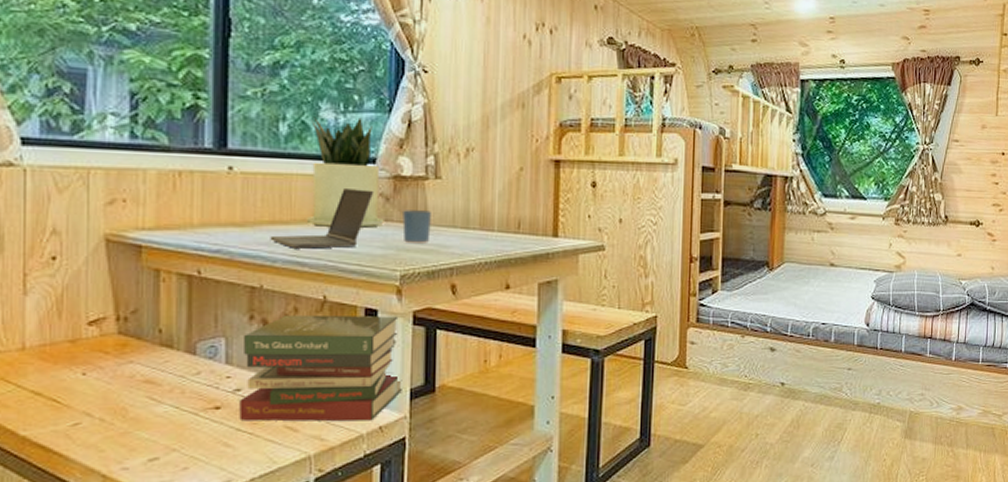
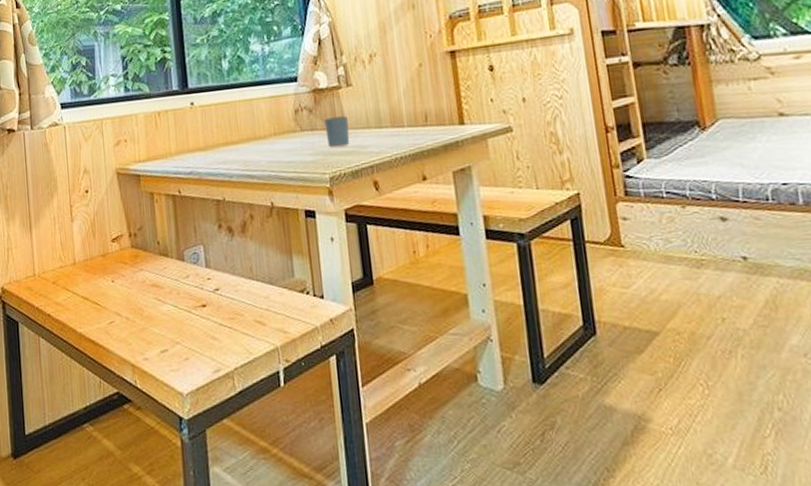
books: present [239,314,402,422] -> none [215,215,345,317]
laptop computer: present [270,189,374,249] -> none [226,105,300,164]
planter: present [304,116,386,228] -> none [245,44,312,143]

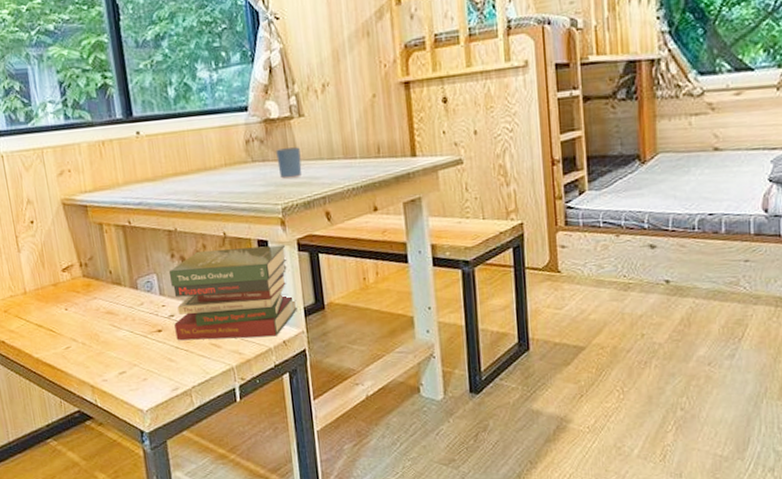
books: none [215,215,345,317] -> present [168,244,297,341]

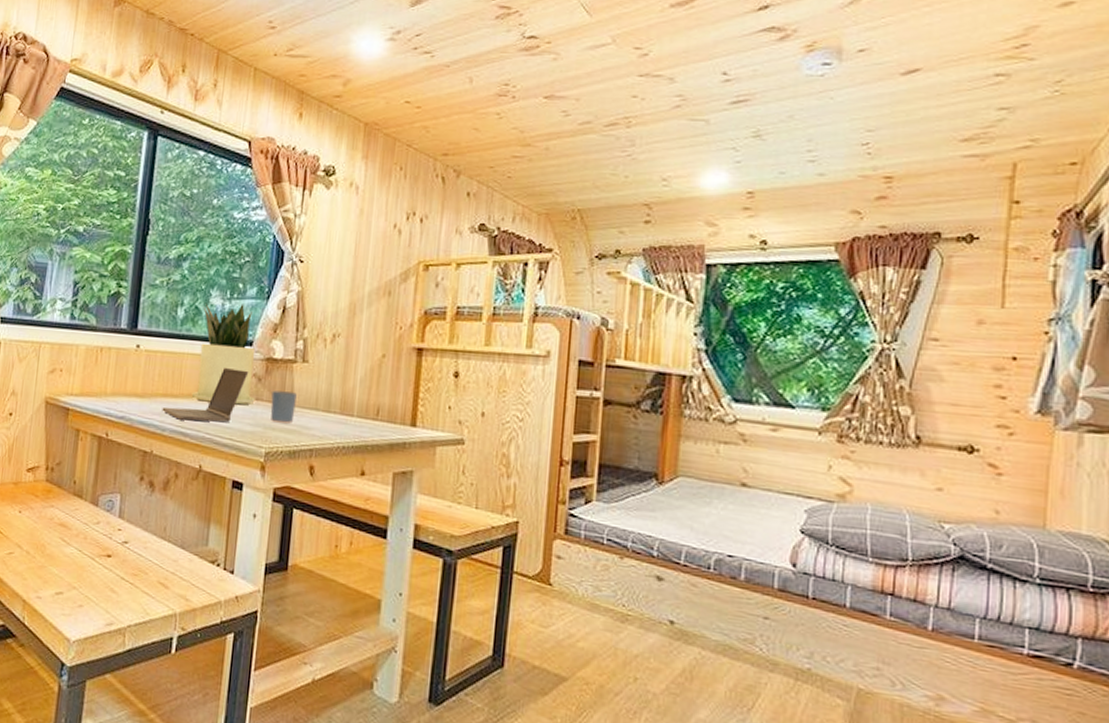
books: present [168,244,297,341] -> none [124,479,261,589]
laptop computer: none [175,135,251,195] -> present [162,368,249,423]
planter: none [191,71,263,174] -> present [190,302,257,405]

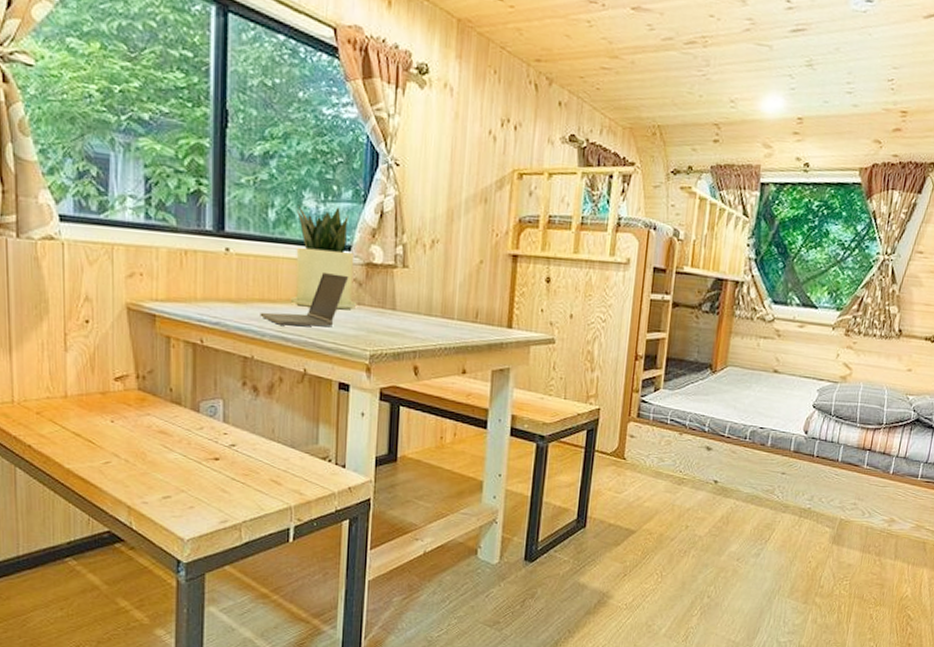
mug: present [270,390,297,424] -> none [373,295,398,327]

